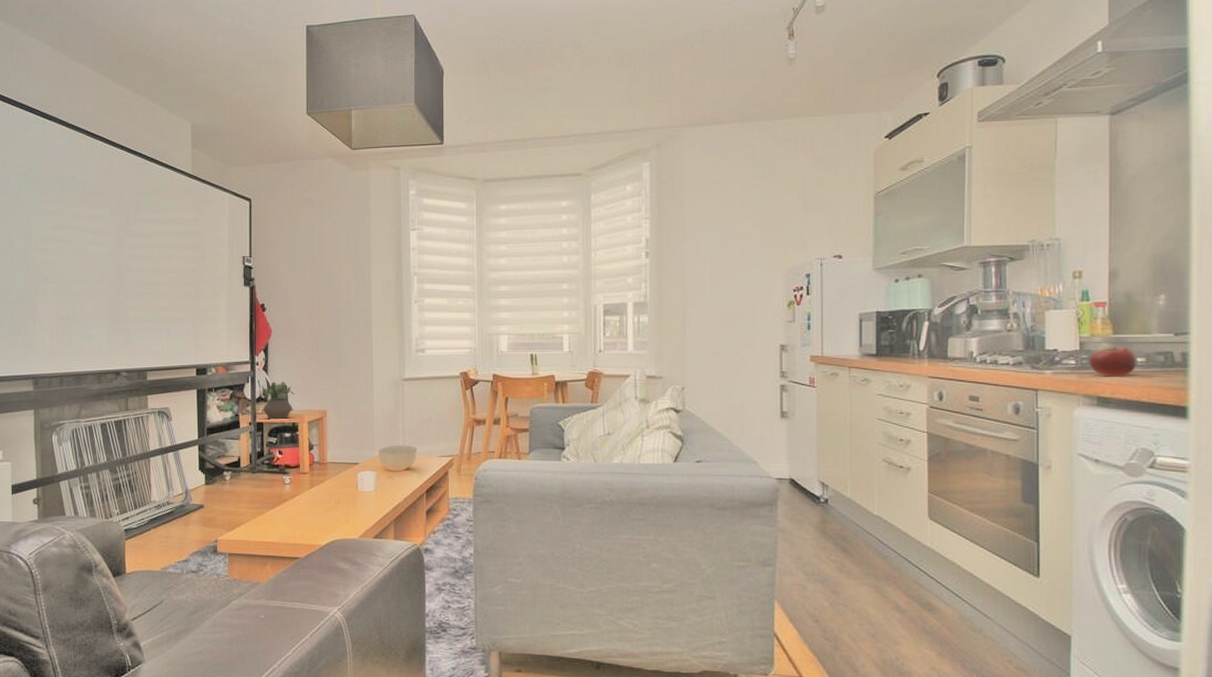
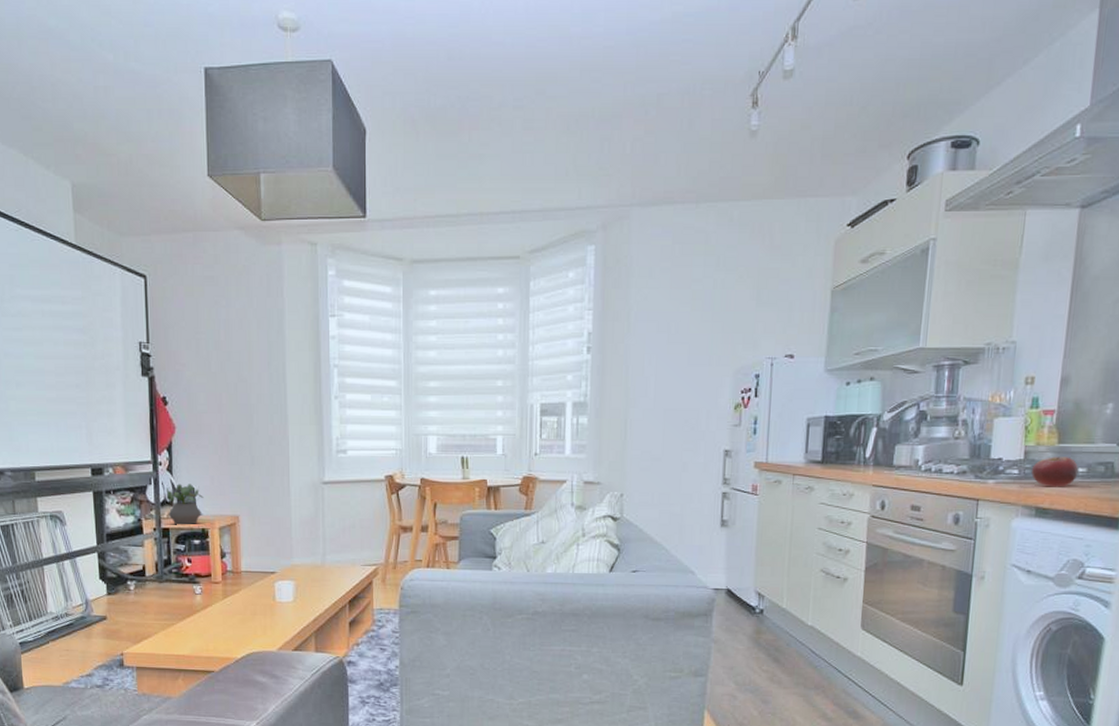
bowl: present [378,445,418,472] -> none [297,553,339,581]

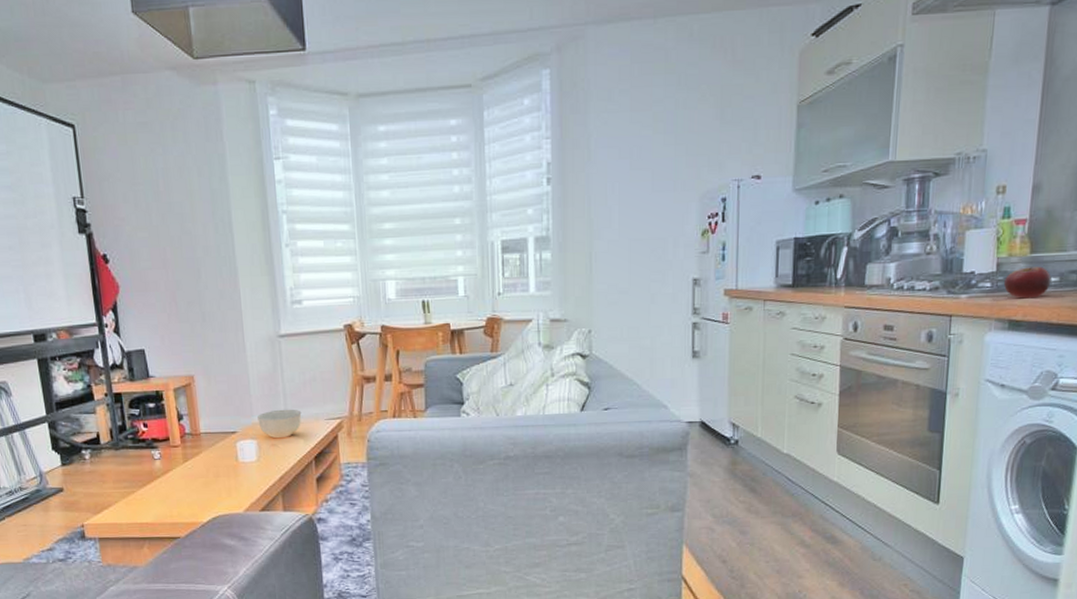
potted plant: present [166,484,203,525] -> none [114,345,155,389]
bowl: none [297,553,339,581] -> present [257,409,302,439]

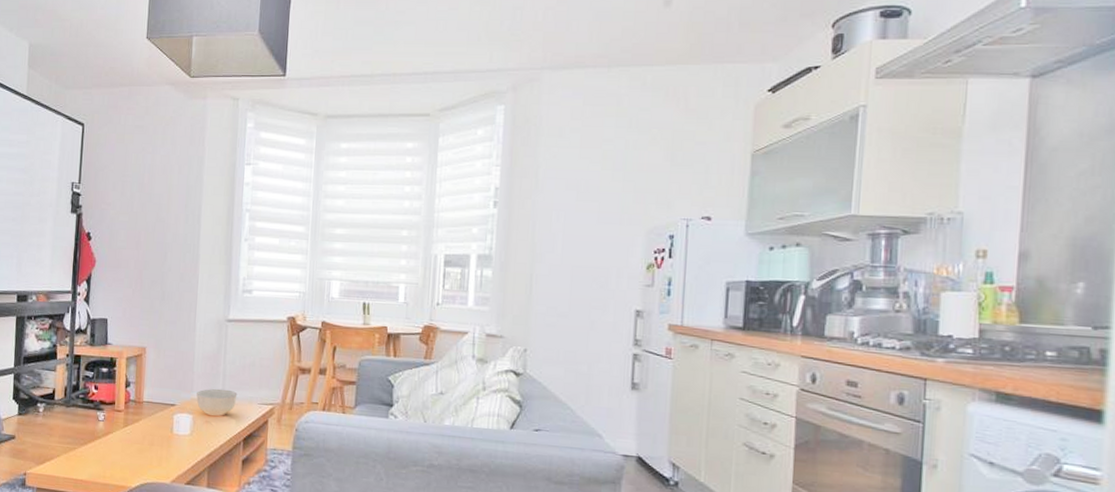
fruit: present [1003,266,1051,299] -> none [988,337,1047,372]

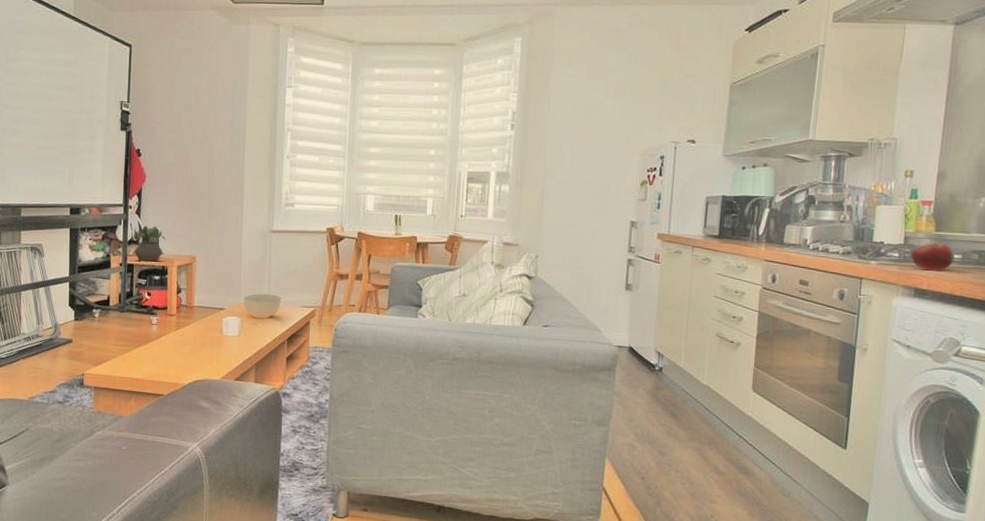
potted plant: none [81,314,115,354] -> present [133,225,166,263]
fruit: none [988,337,1047,372] -> present [910,243,955,271]

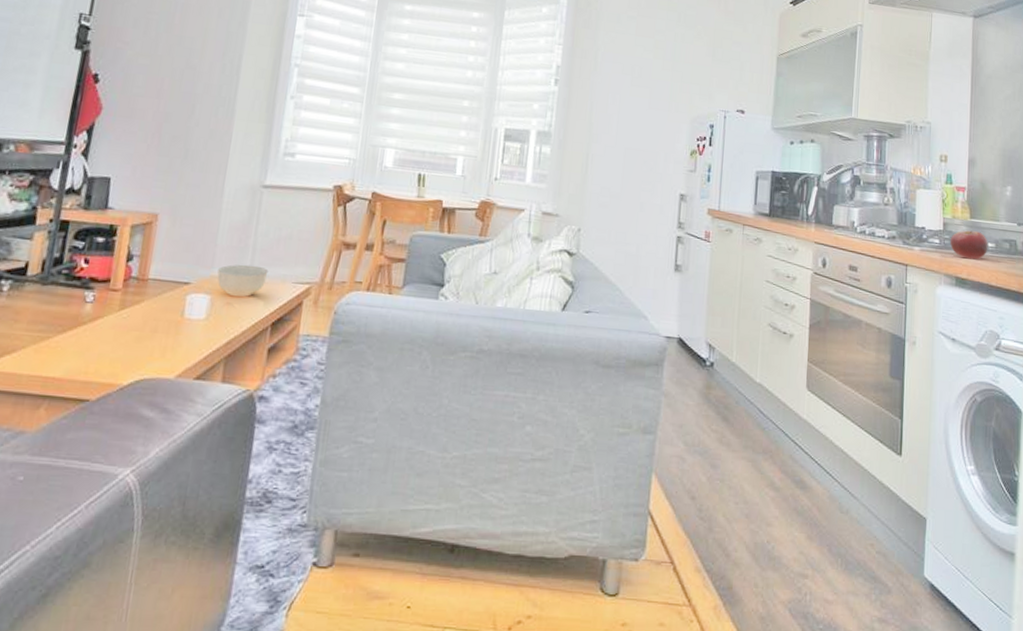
potted plant: present [133,225,166,263] -> none [71,171,120,220]

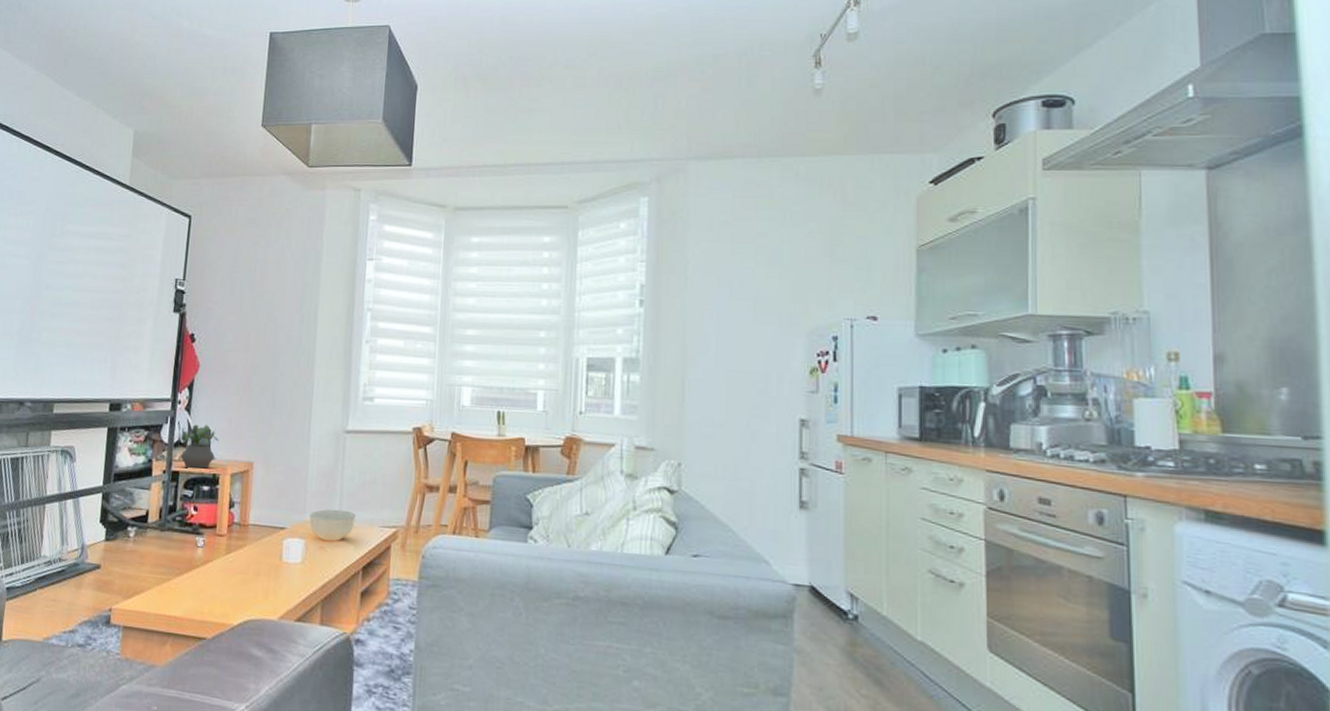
potted plant: none [71,171,120,220] -> present [180,424,219,470]
fruit: present [949,230,989,260] -> none [1191,448,1256,487]

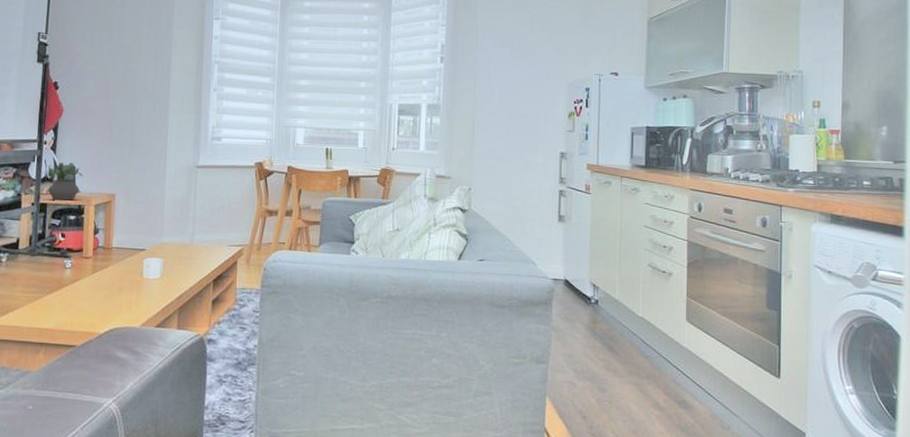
bowl: present [309,509,356,542] -> none [166,232,207,260]

